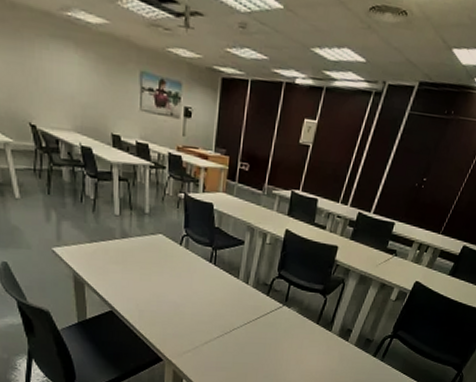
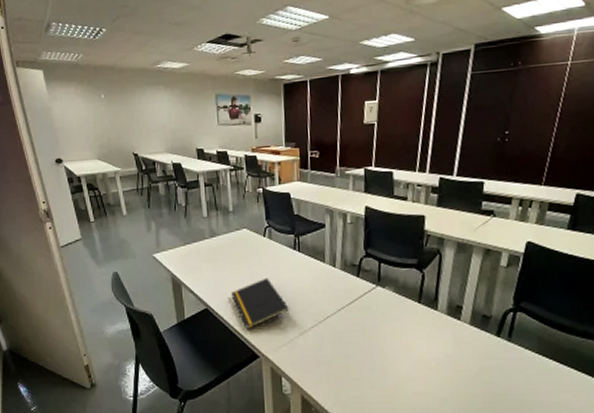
notepad: none [140,286,198,335] -> present [232,277,289,330]

